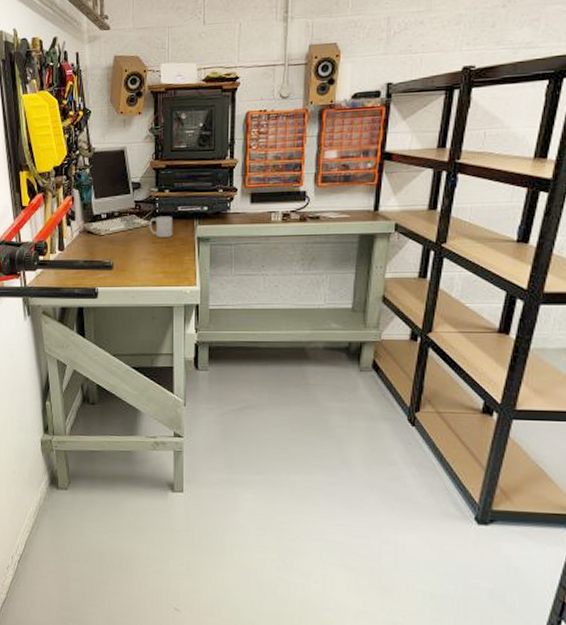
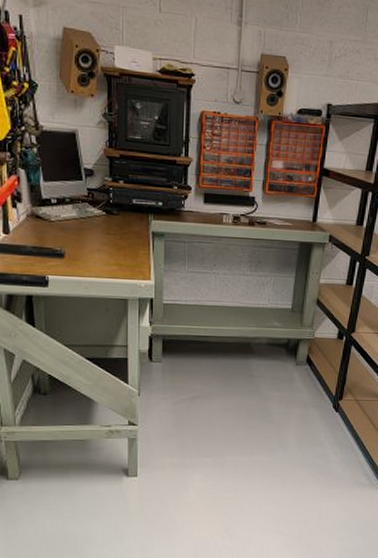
mug: present [149,216,173,238] -> none [103,207,128,230]

